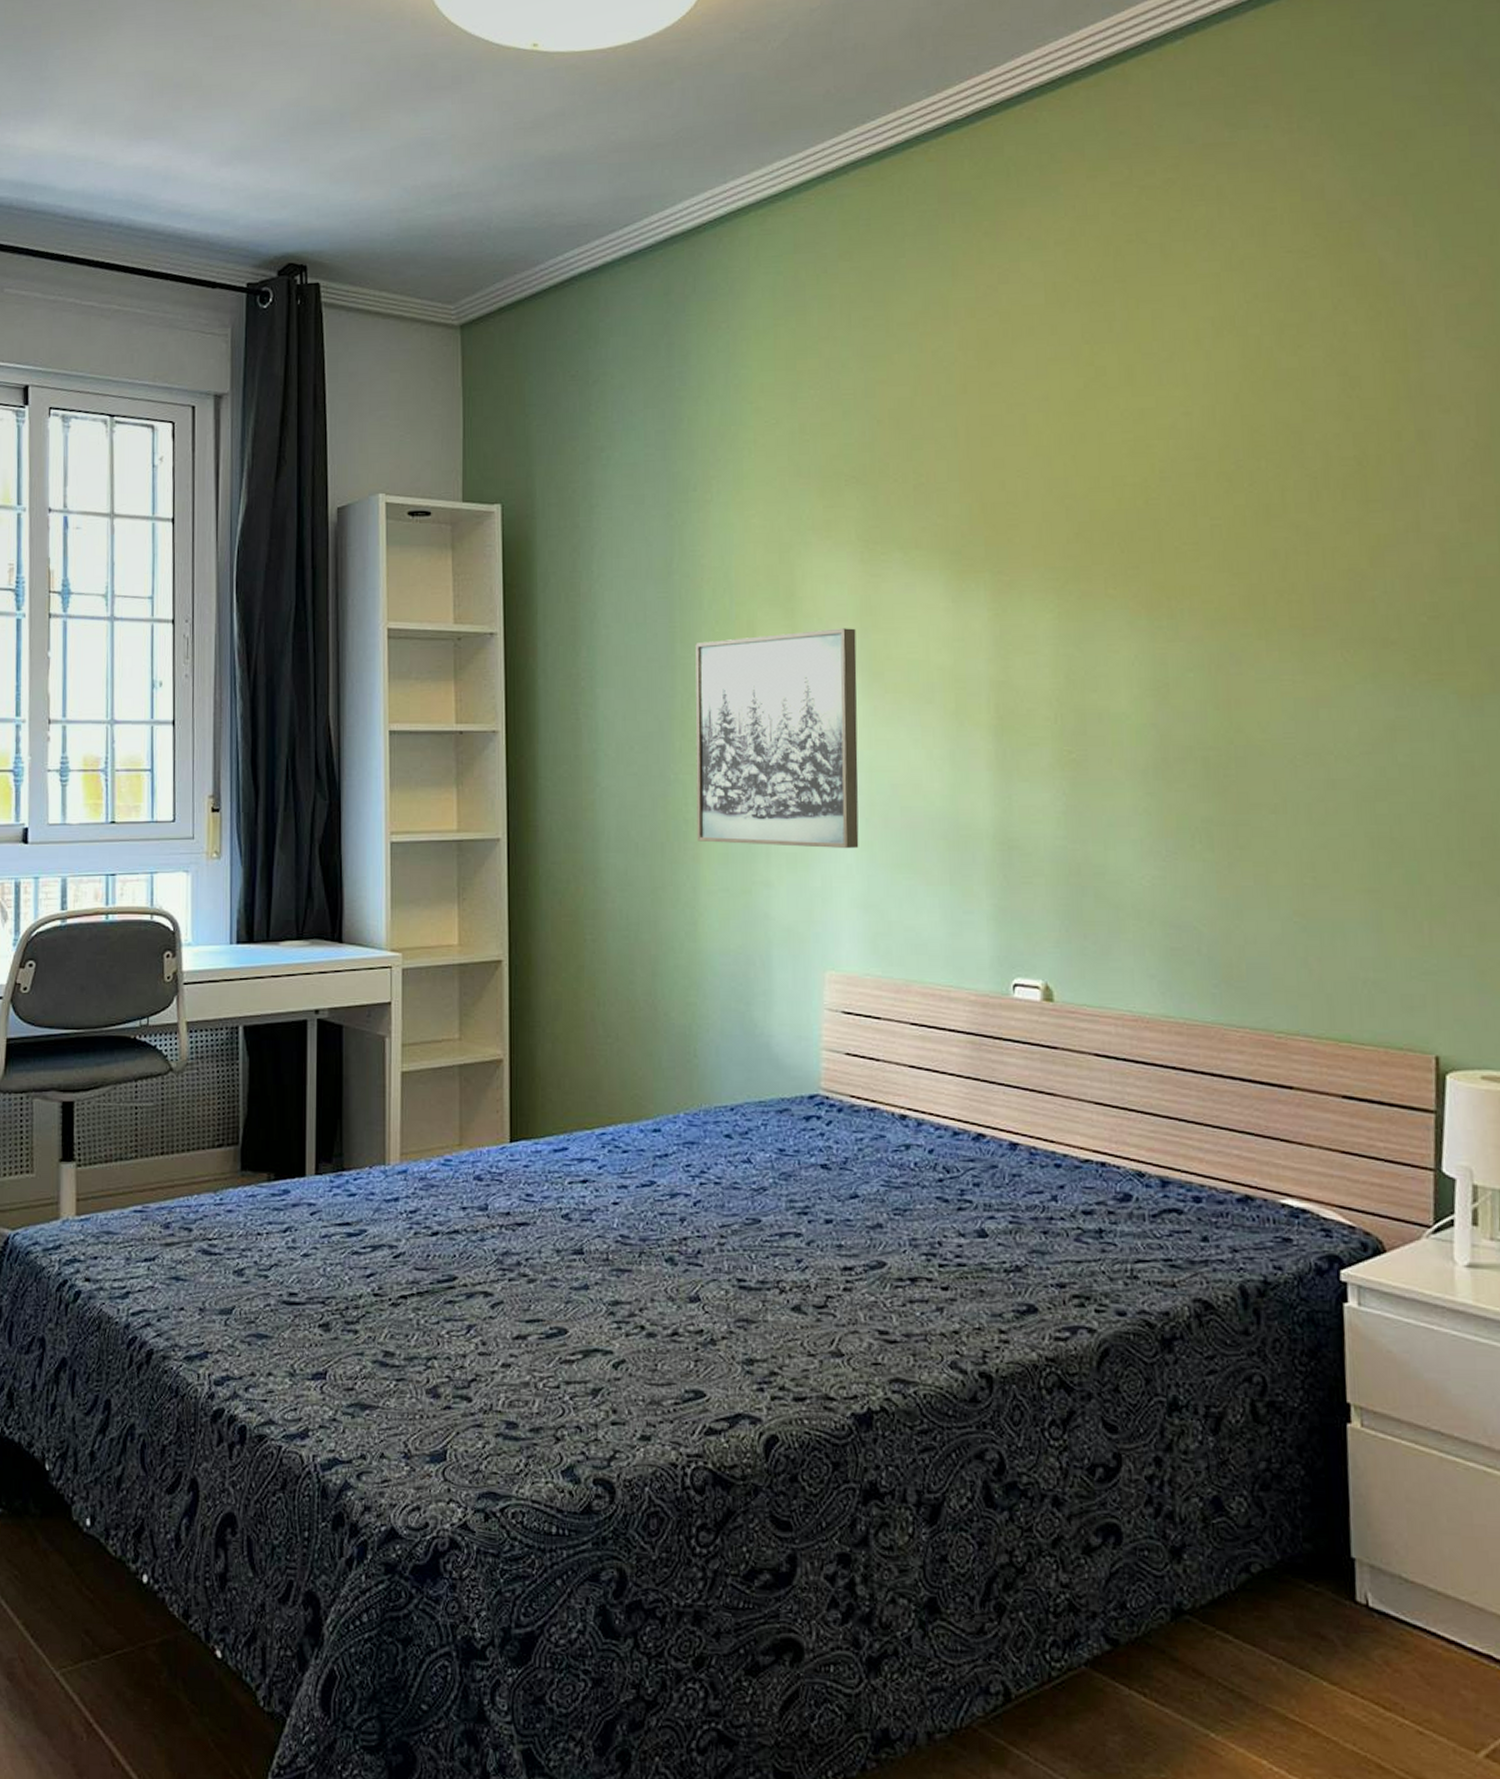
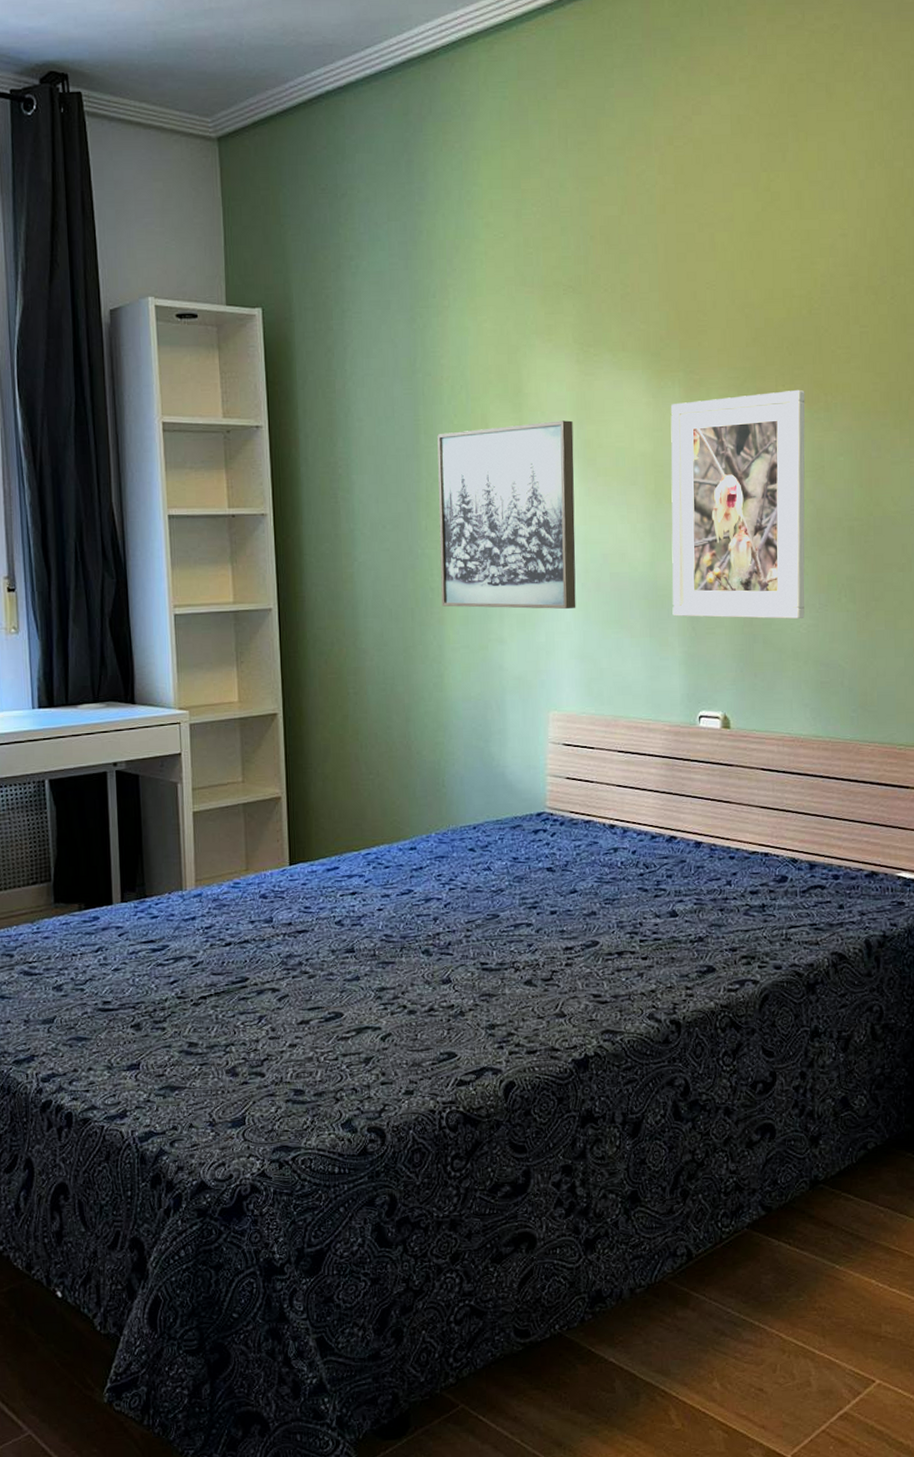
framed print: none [974,592,1148,870] -> present [670,389,805,620]

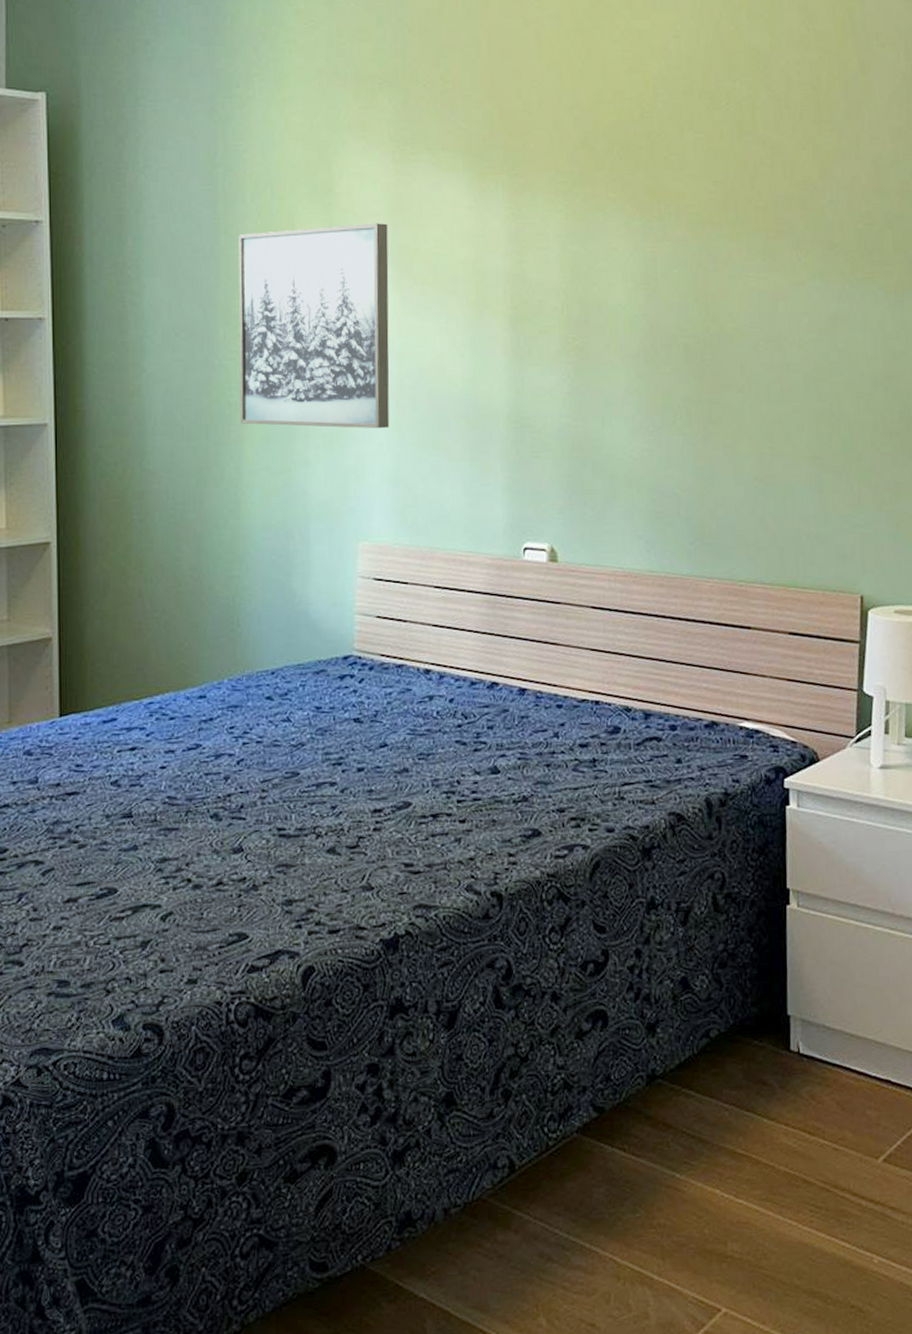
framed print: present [670,389,805,620] -> none [493,196,638,443]

